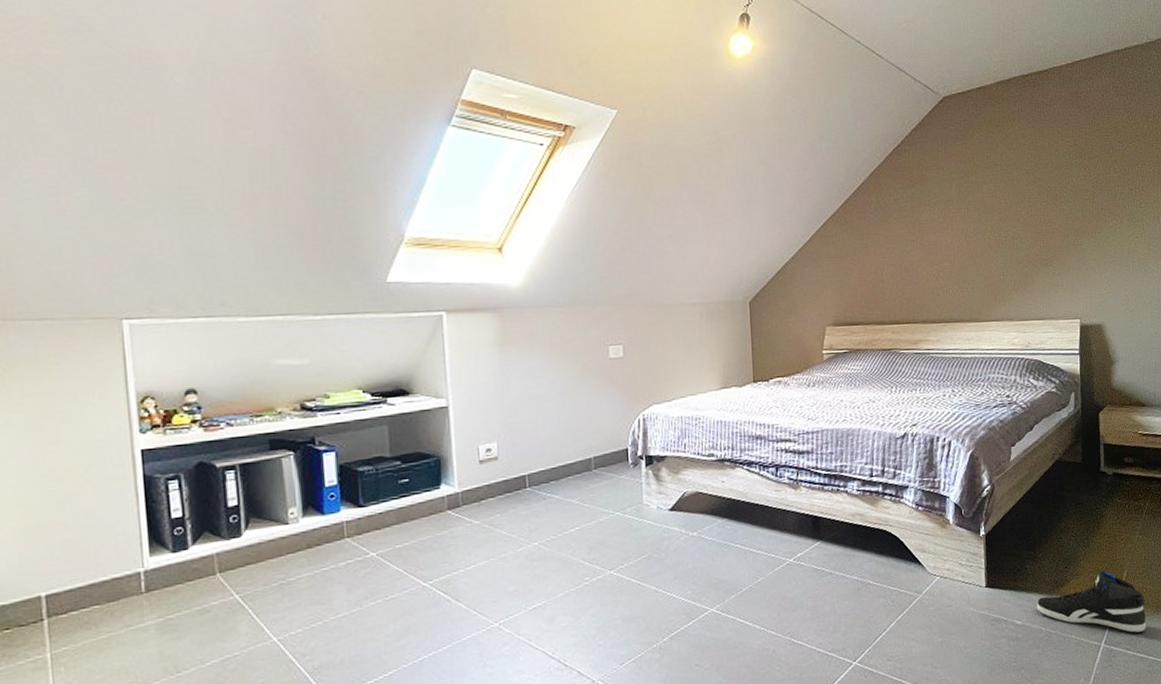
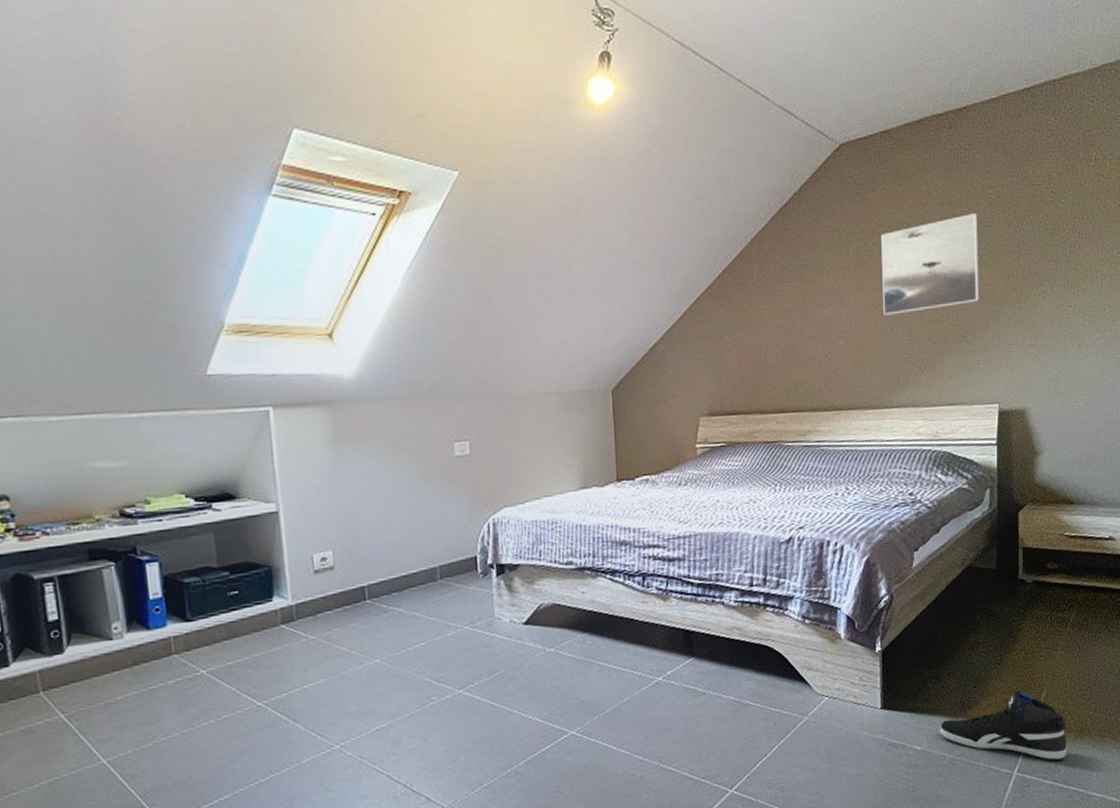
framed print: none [979,158,1061,242] -> present [881,213,979,315]

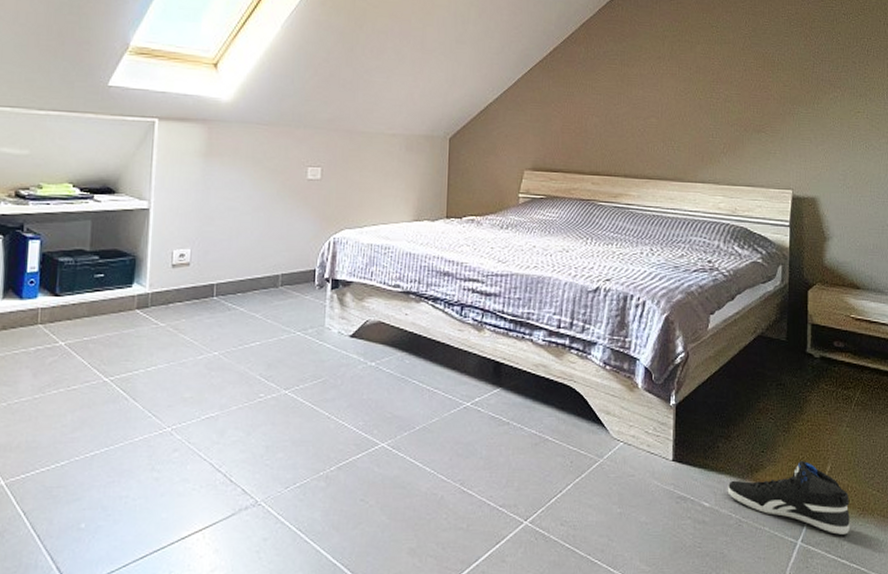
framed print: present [881,213,979,315] -> none [692,24,778,102]

